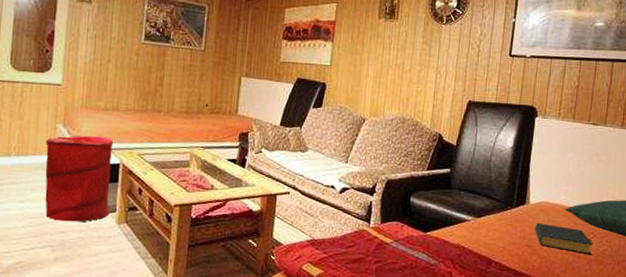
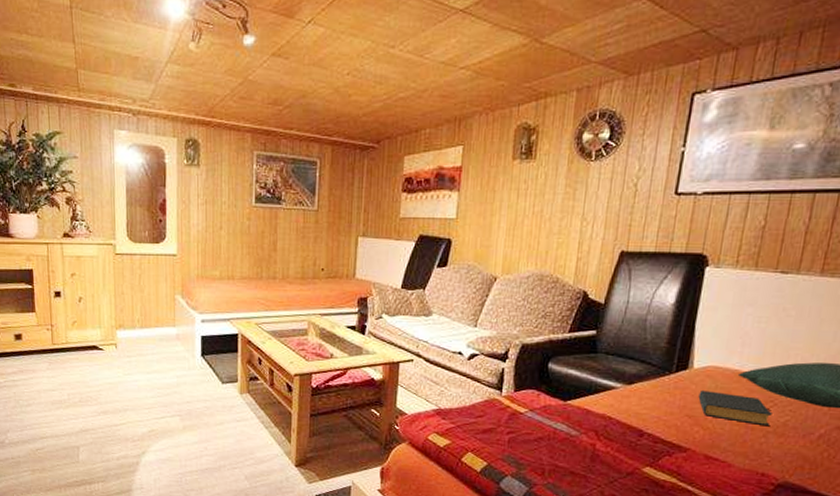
laundry hamper: present [45,135,113,222] -> none [166,305,232,392]

